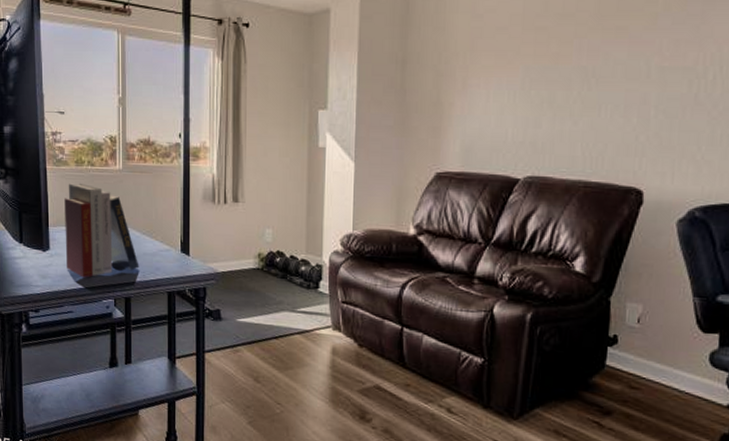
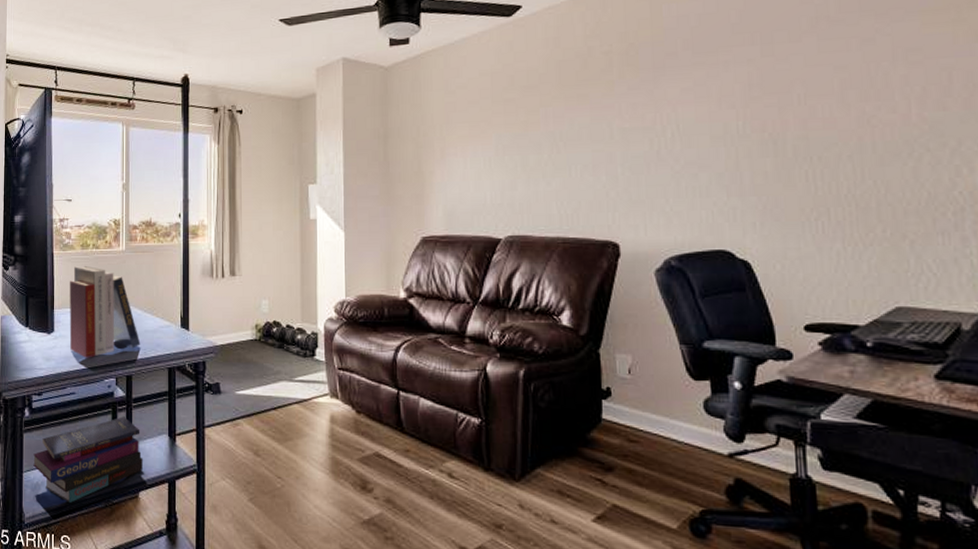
books: none [32,337,142,417] -> present [33,416,143,504]

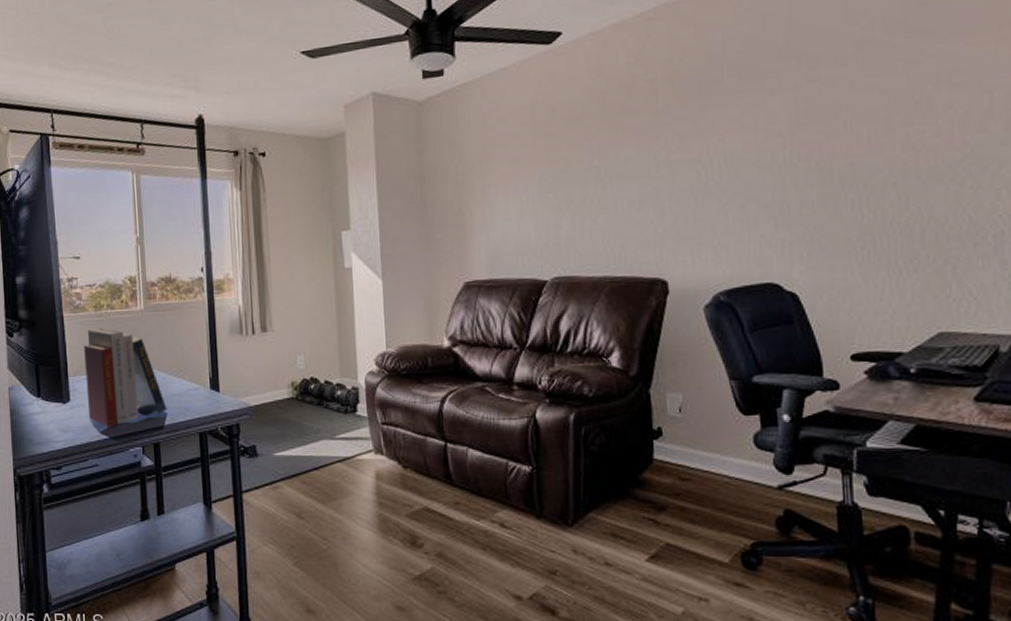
books: present [33,416,143,504] -> none [56,486,178,581]

